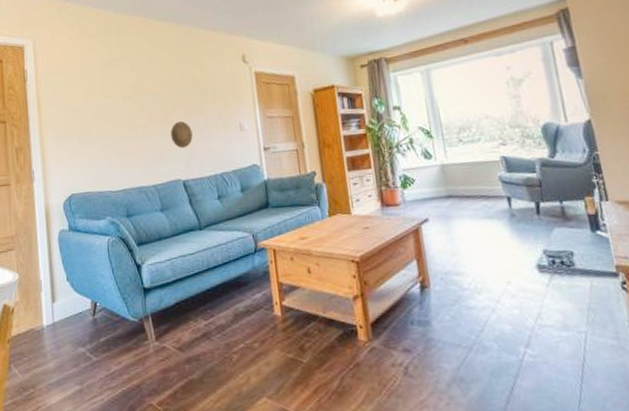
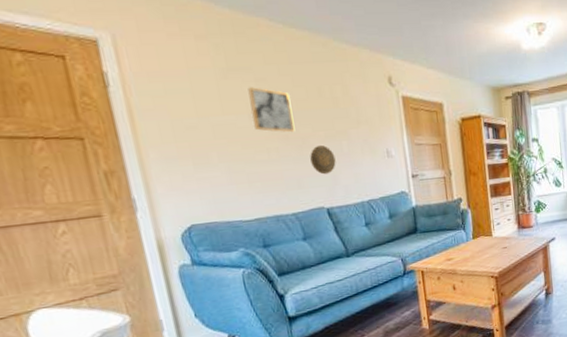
wall art: none [124,73,160,111] -> present [248,87,295,133]

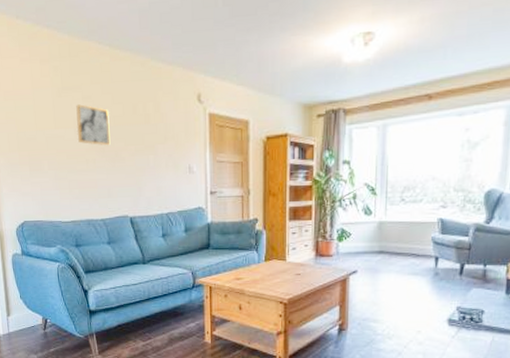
decorative plate: present [310,144,336,175] -> none [121,158,142,186]

